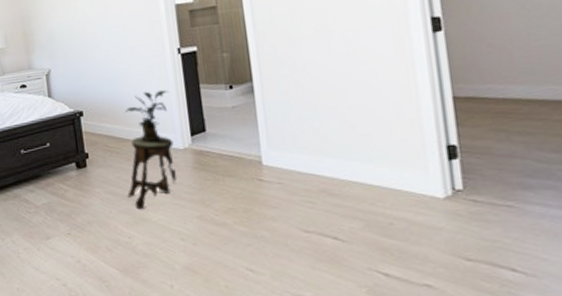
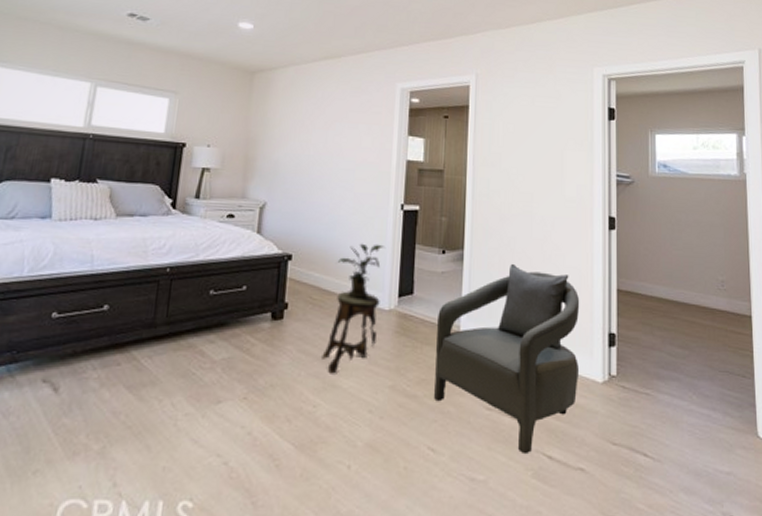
armchair: none [235,87,413,273] -> present [434,263,580,455]

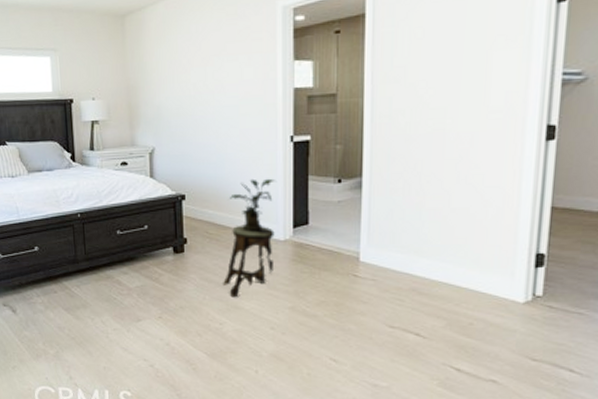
armchair: present [434,263,580,455] -> none [334,187,502,367]

